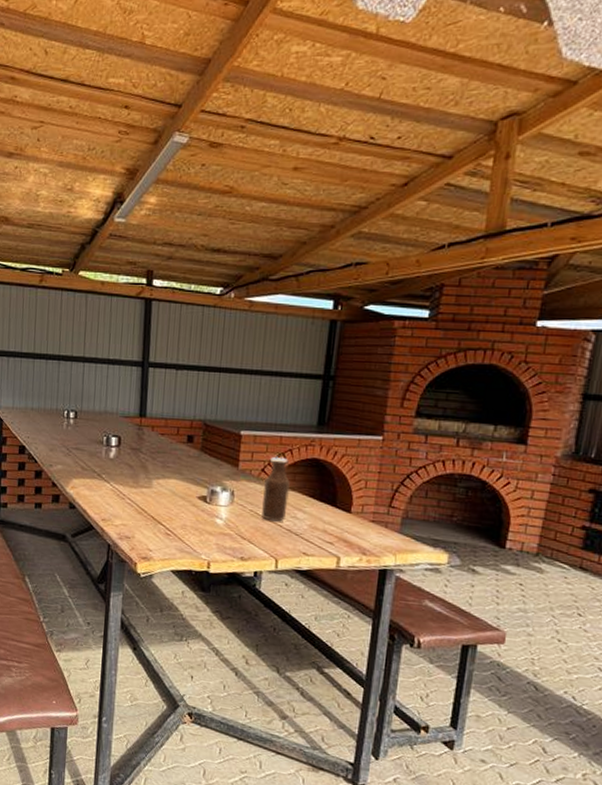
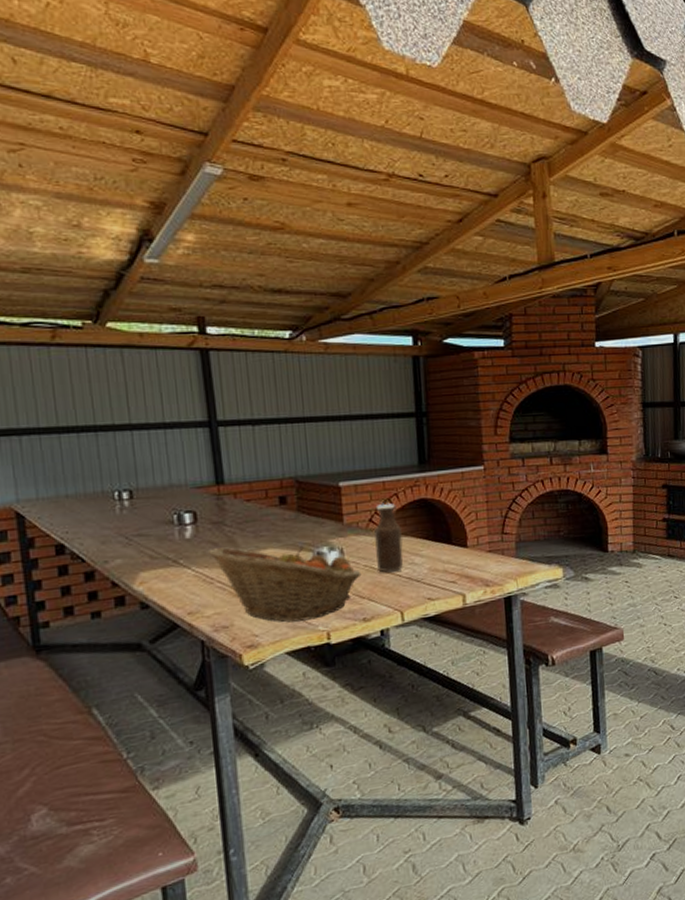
fruit basket: none [125,470,247,548] -> present [209,546,362,623]

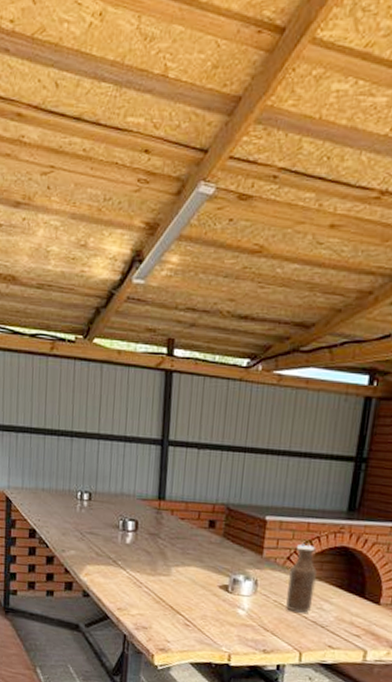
fruit basket: present [209,546,362,623] -> none [142,556,270,640]

